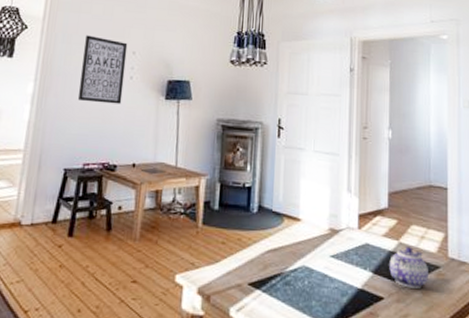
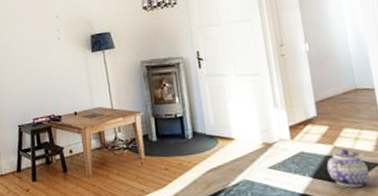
wall art: present [77,35,128,105] -> none [14,8,55,66]

